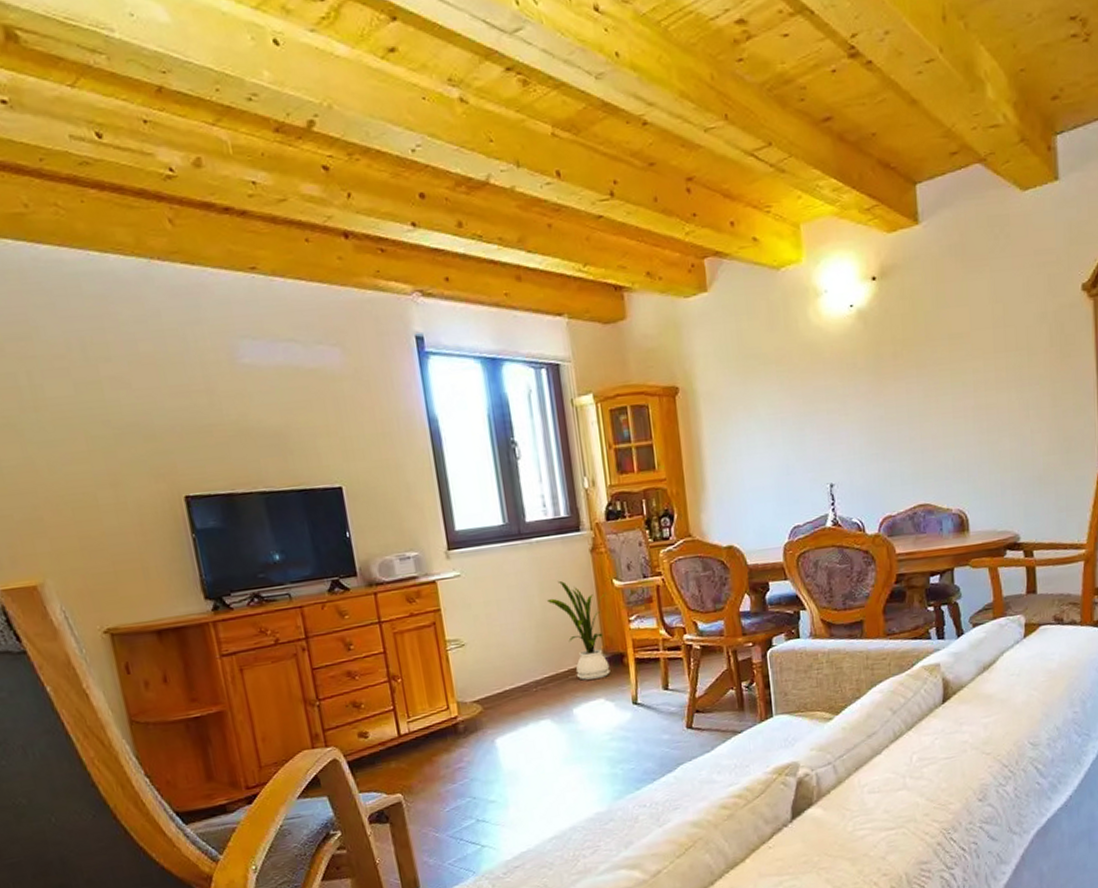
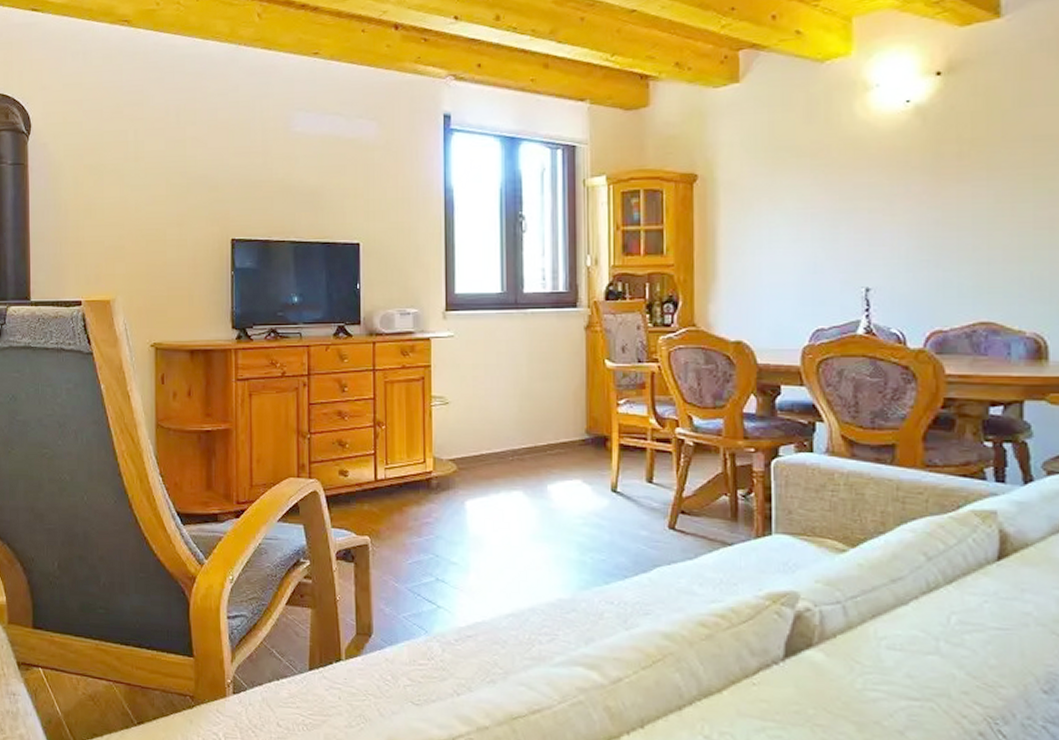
house plant: present [547,580,610,680] -> none [535,353,597,458]

